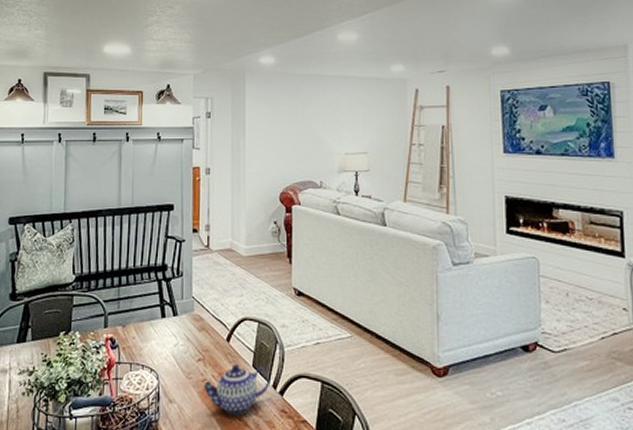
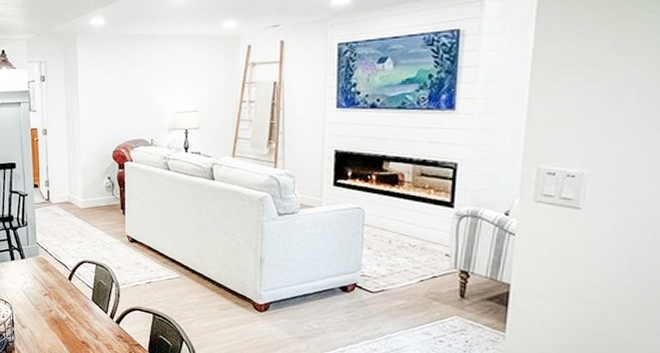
teapot: present [203,364,269,415] -> none [50,298,107,339]

